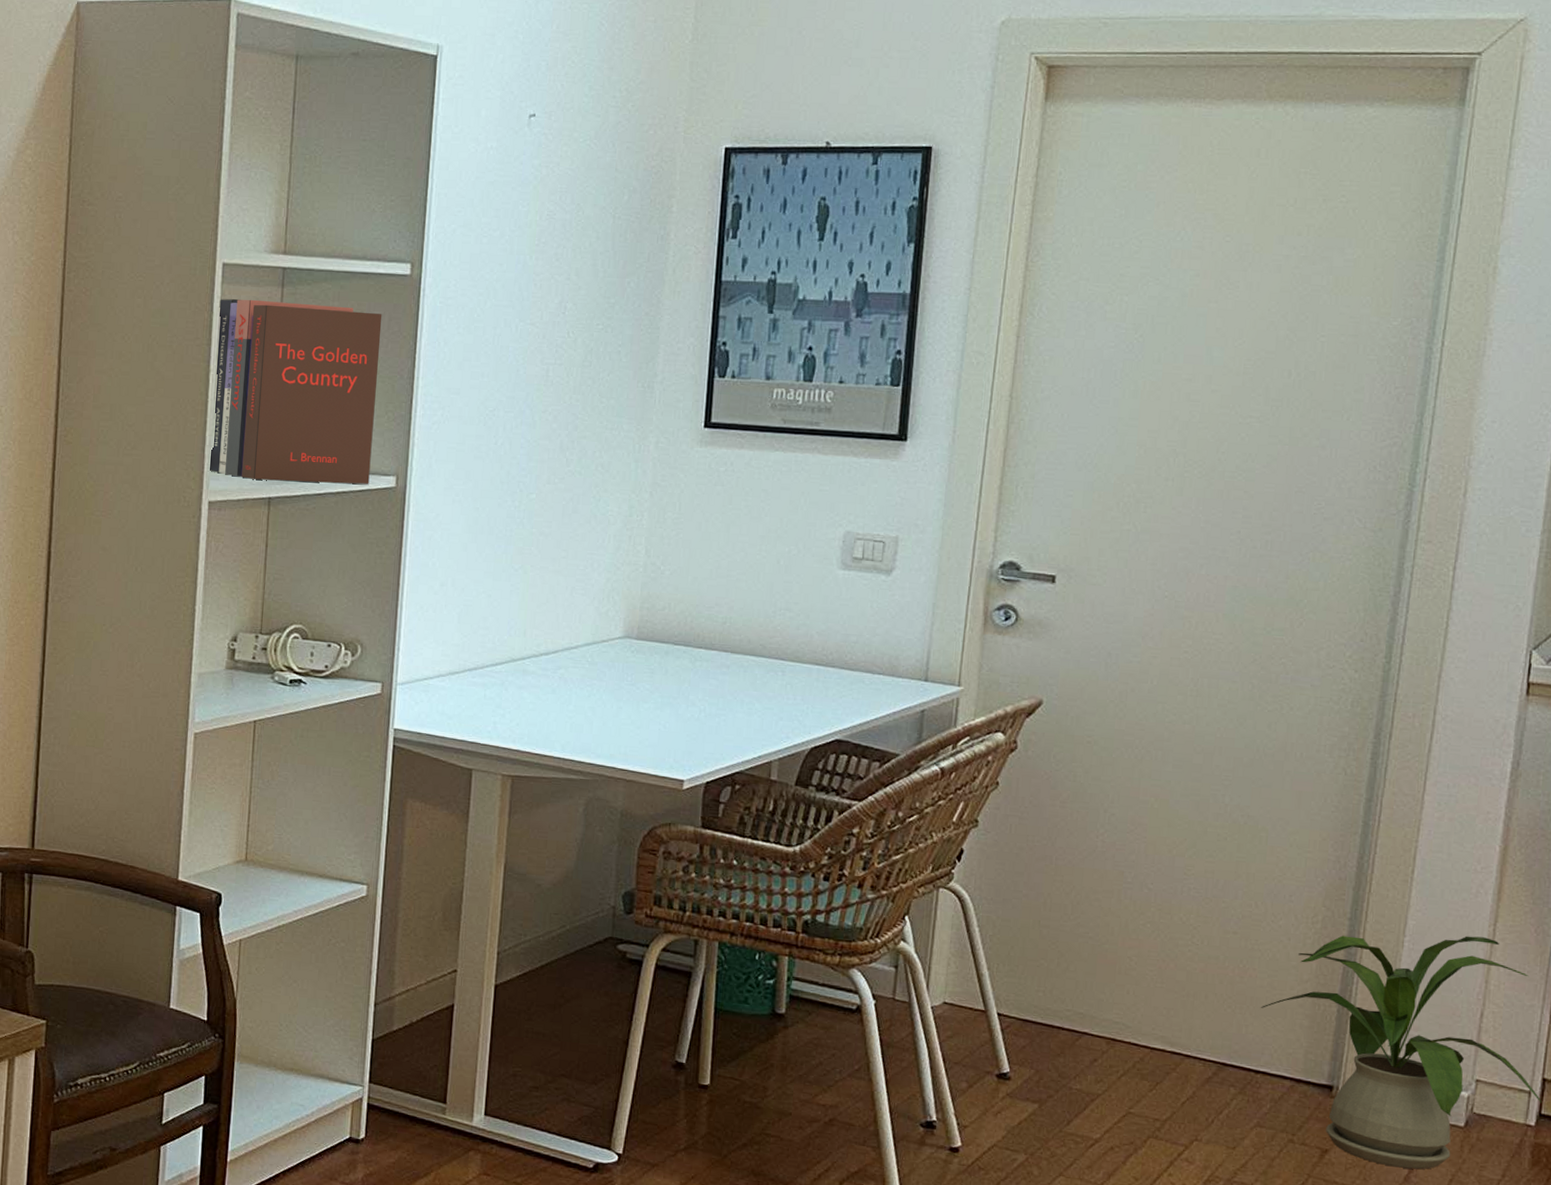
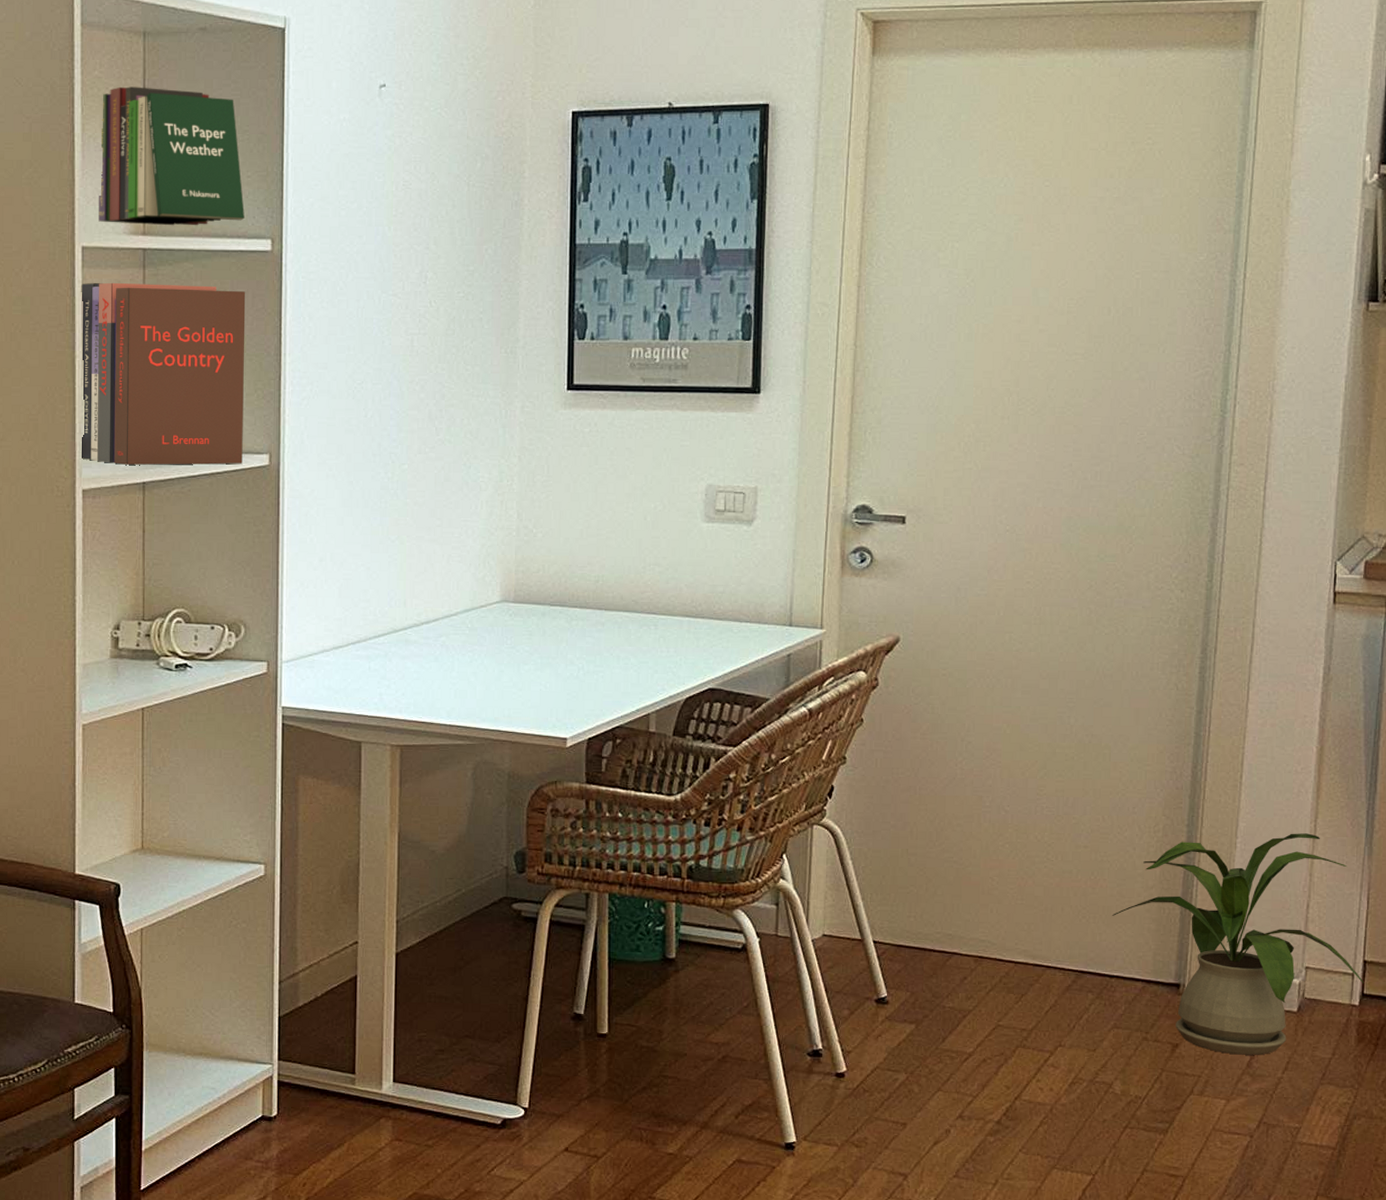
books: none [241,108,386,248] -> present [98,86,245,226]

